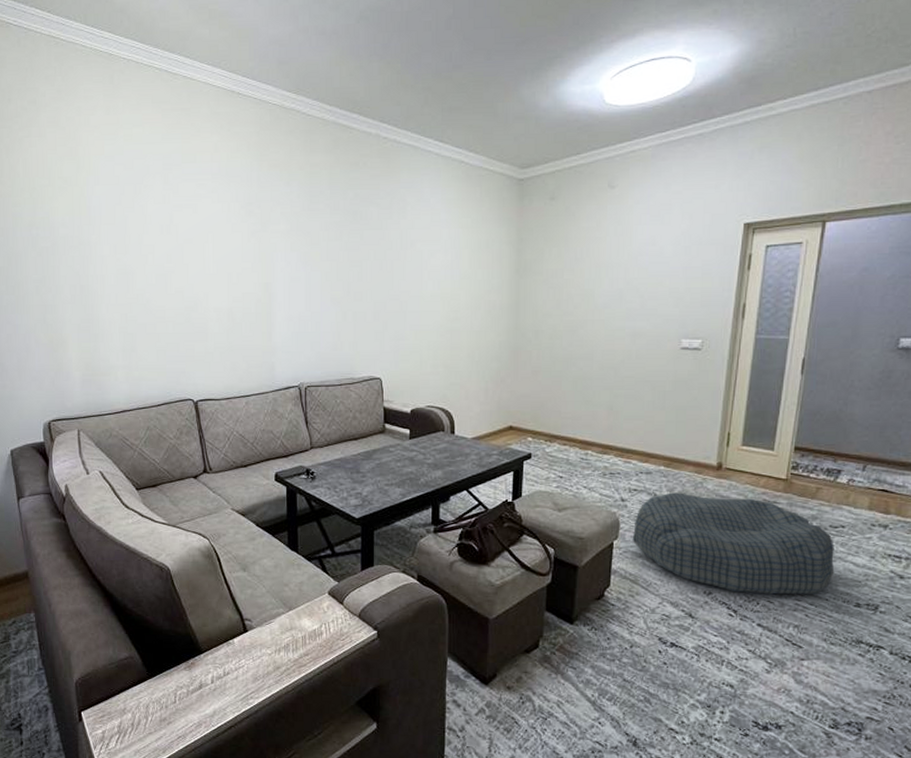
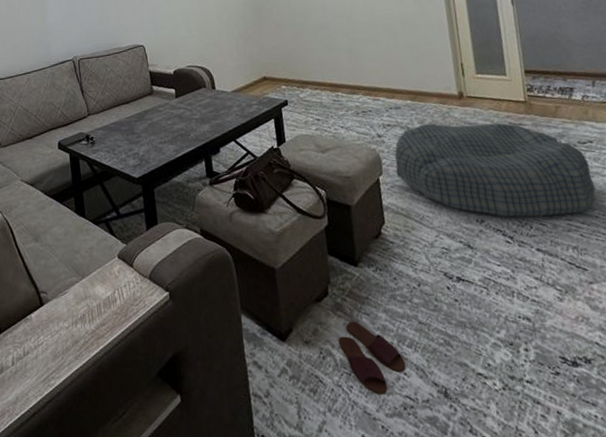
slippers: none [540,673,602,739] -> present [338,321,406,395]

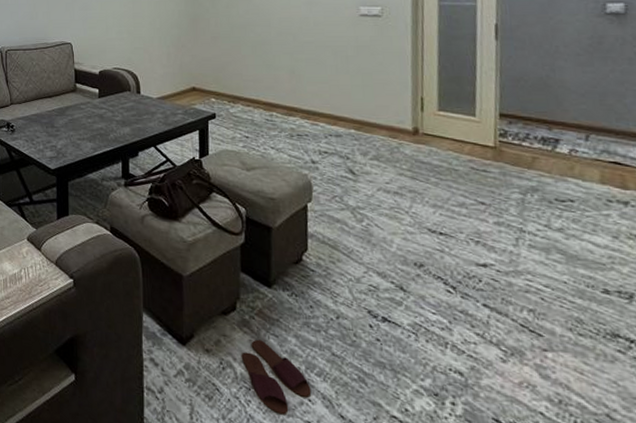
dog bed: present [395,122,596,218] -> none [327,156,570,275]

